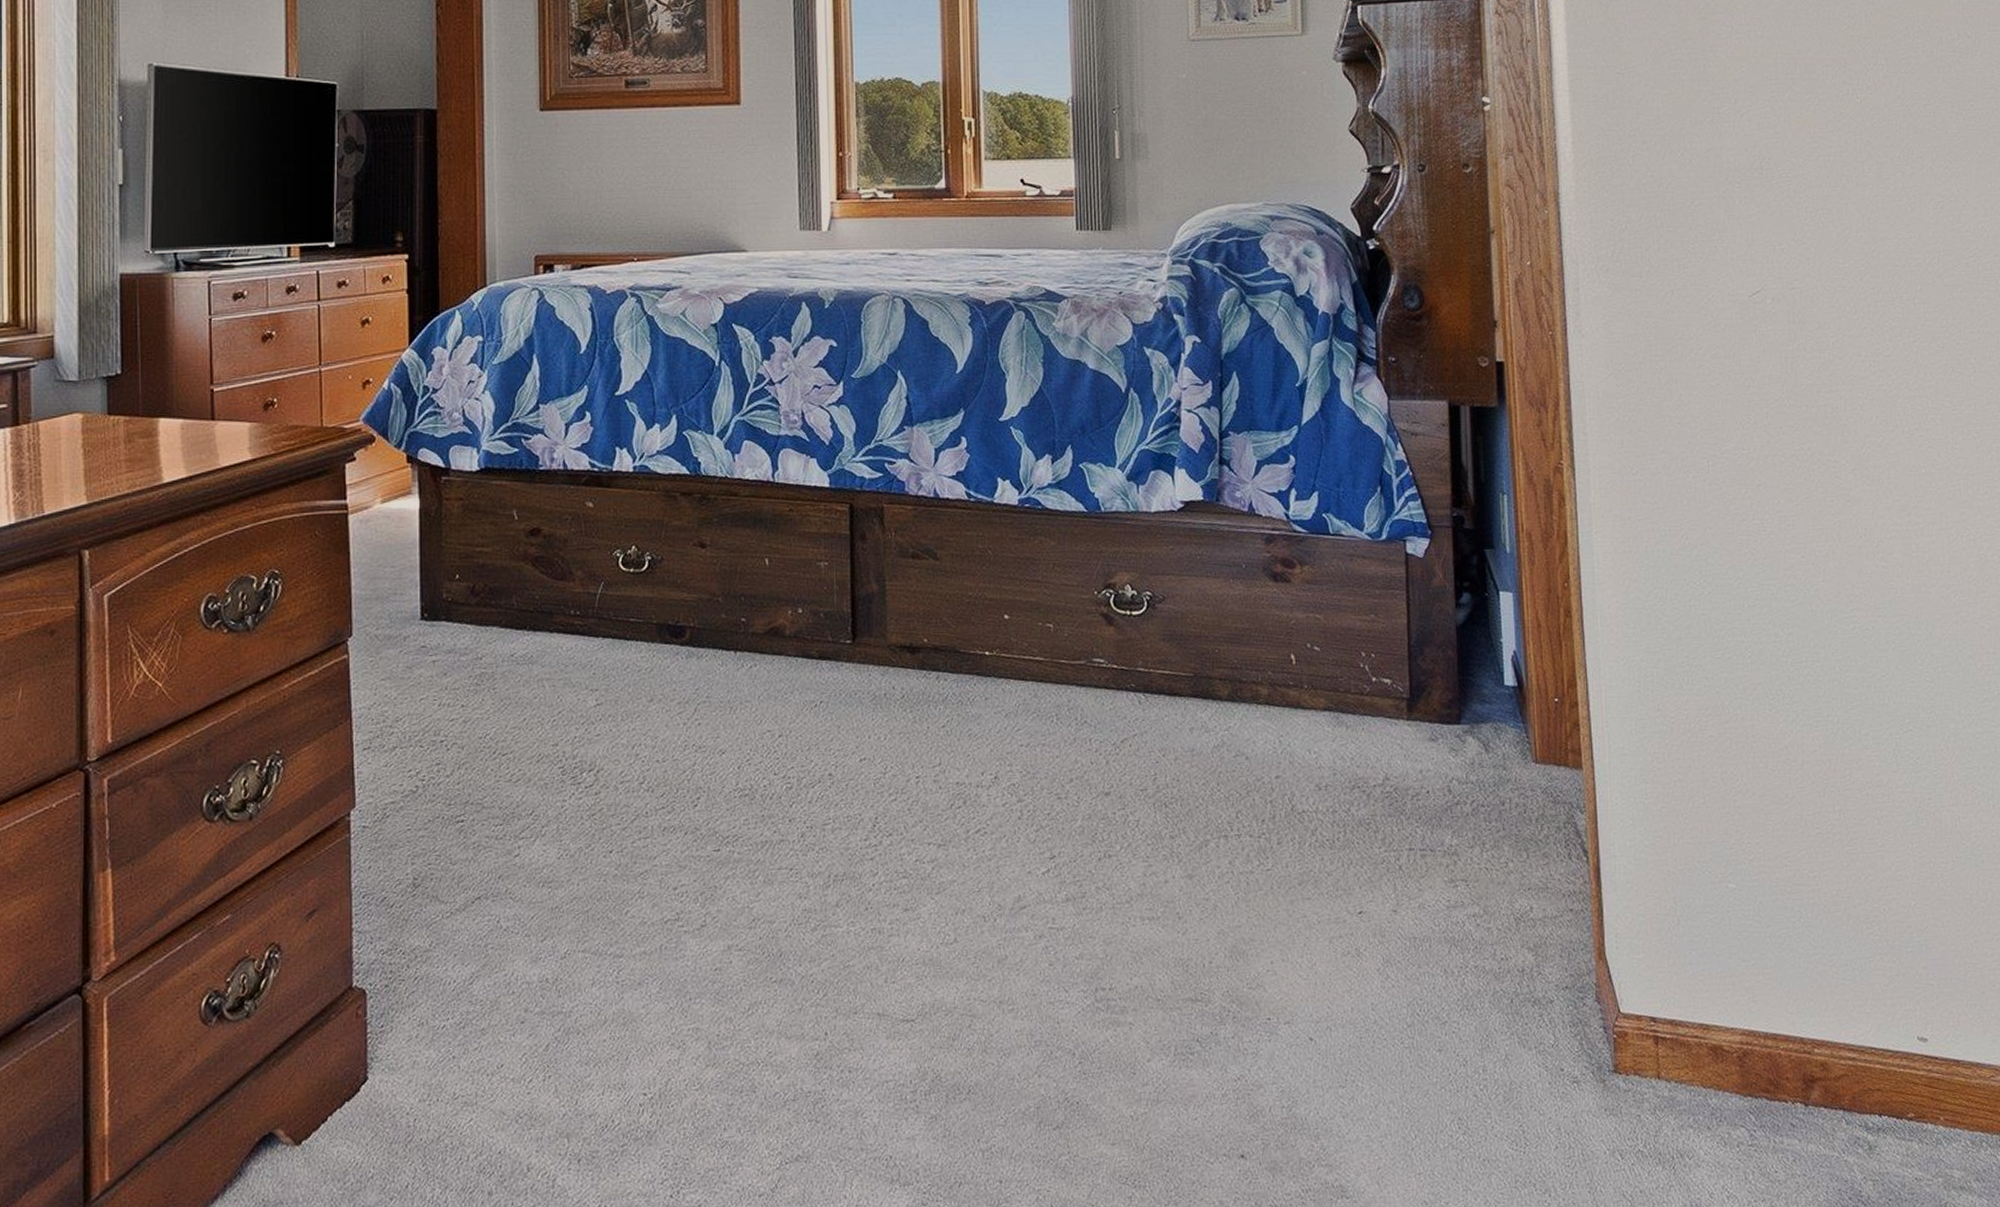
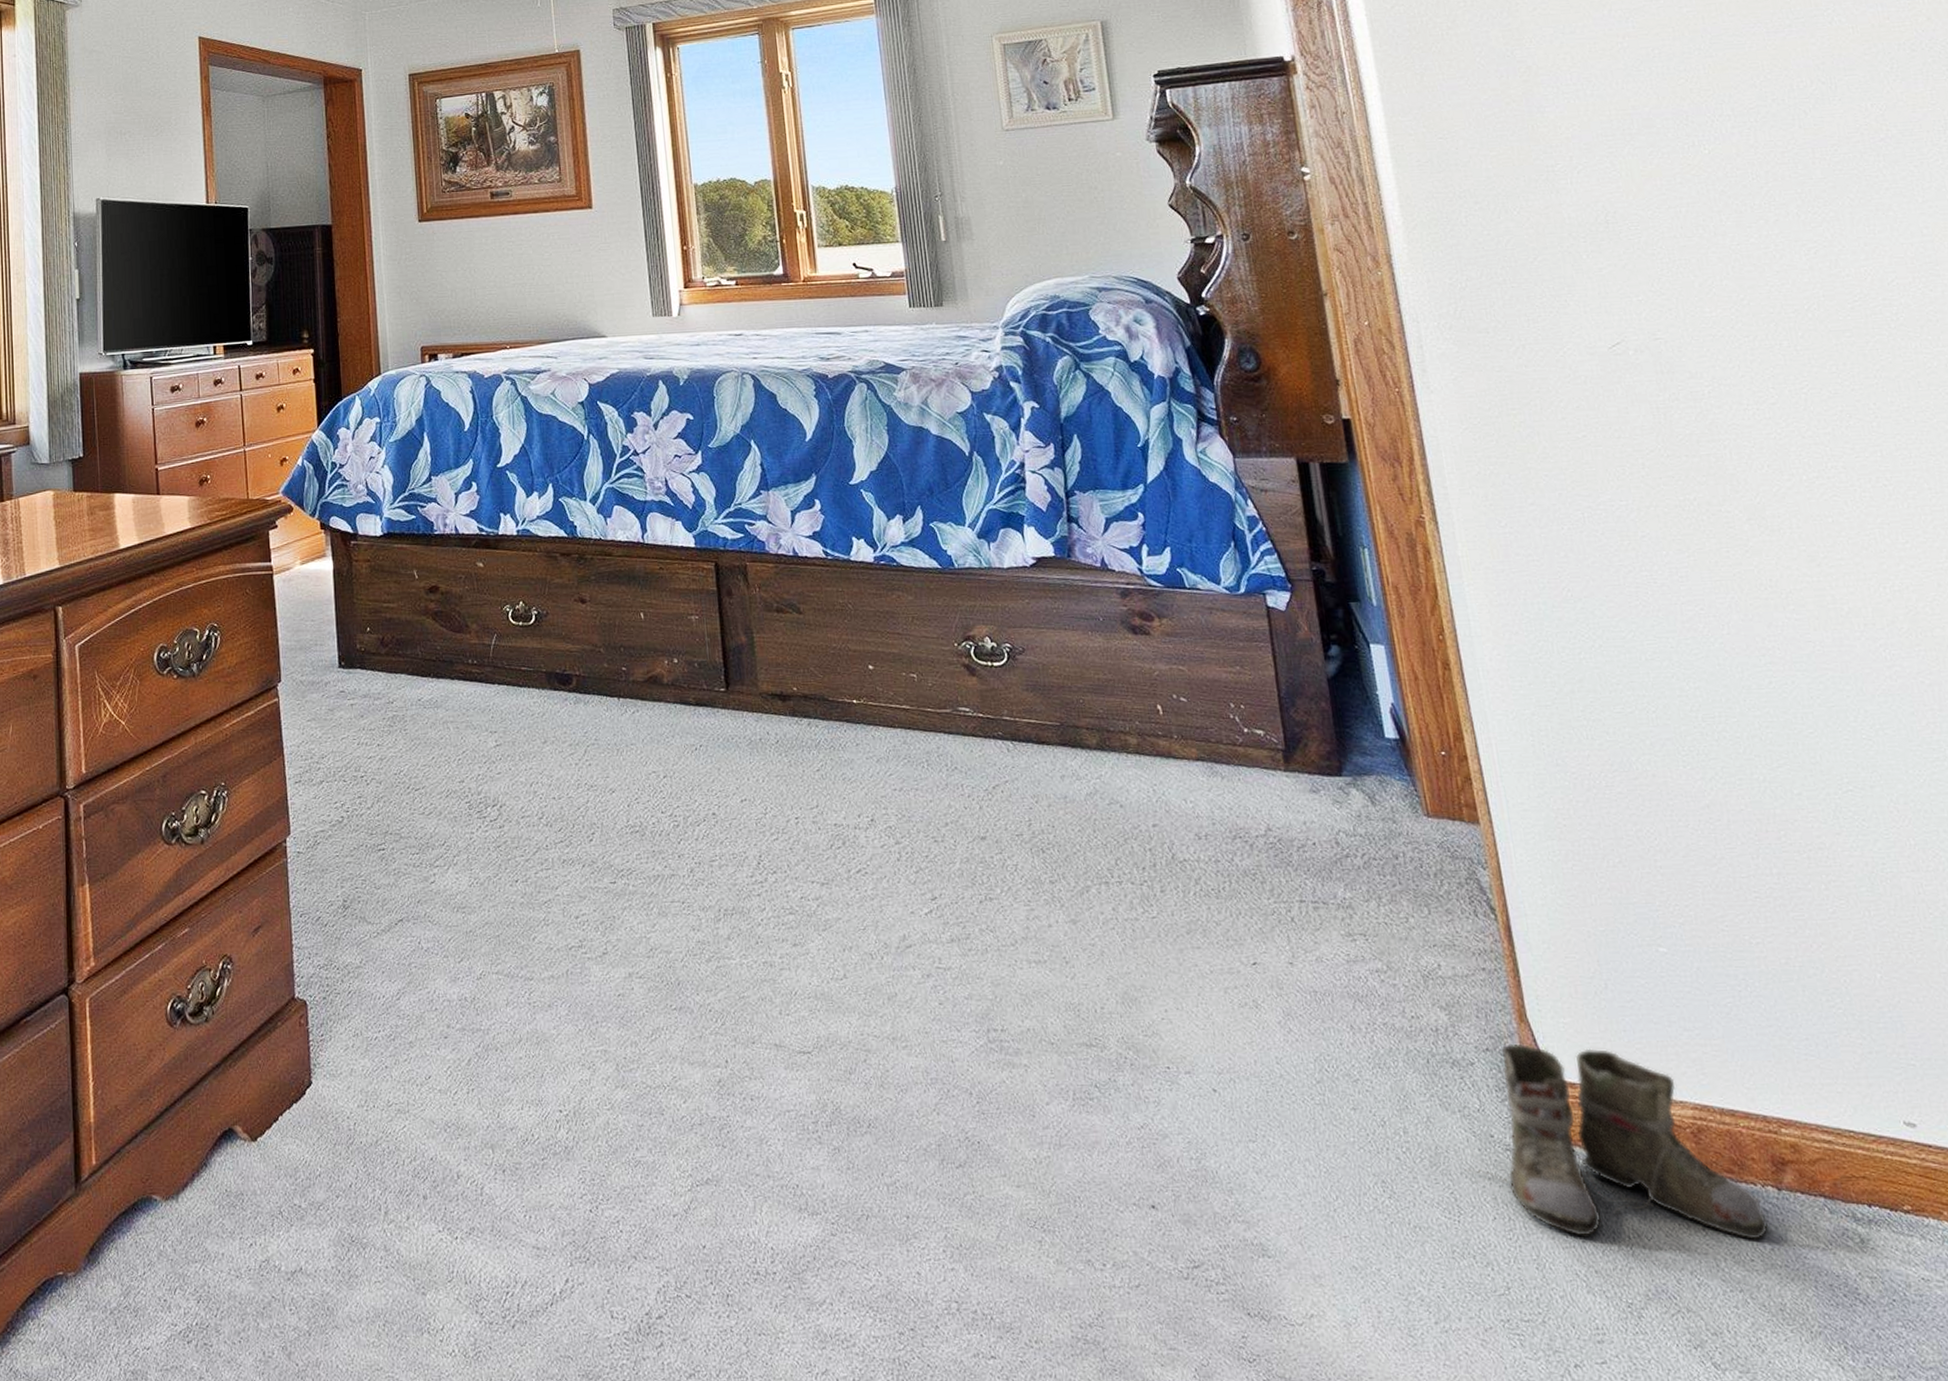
boots: none [1534,980,1794,1160] -> present [1464,1043,1769,1240]

